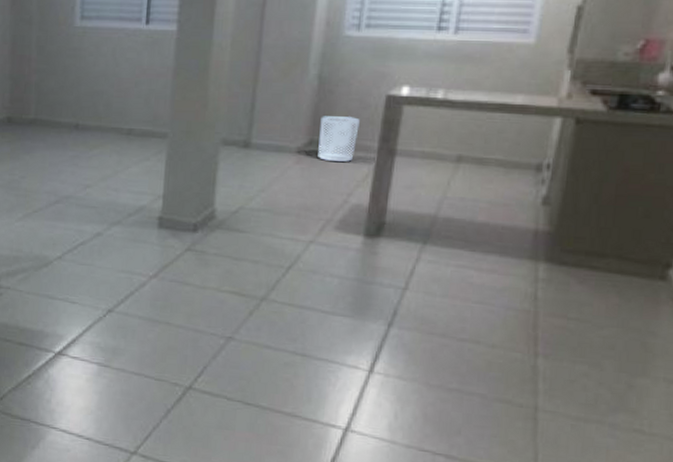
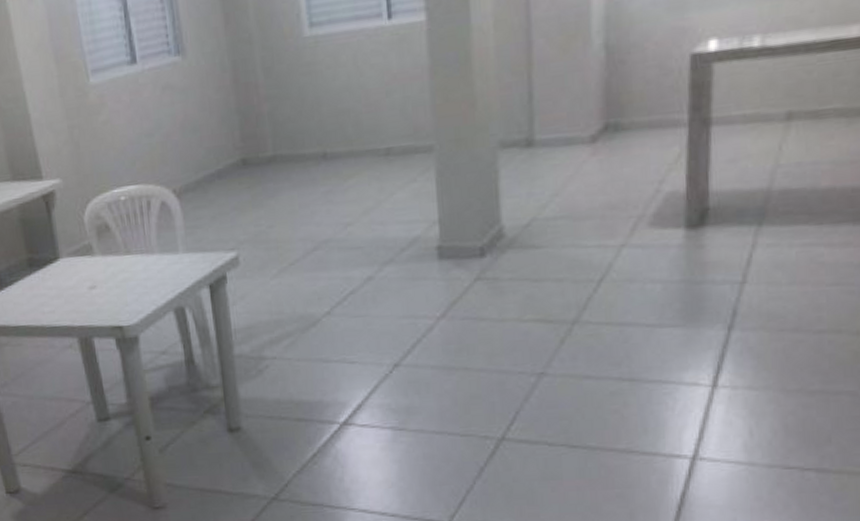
waste bin: present [318,116,360,162] -> none [614,87,663,146]

